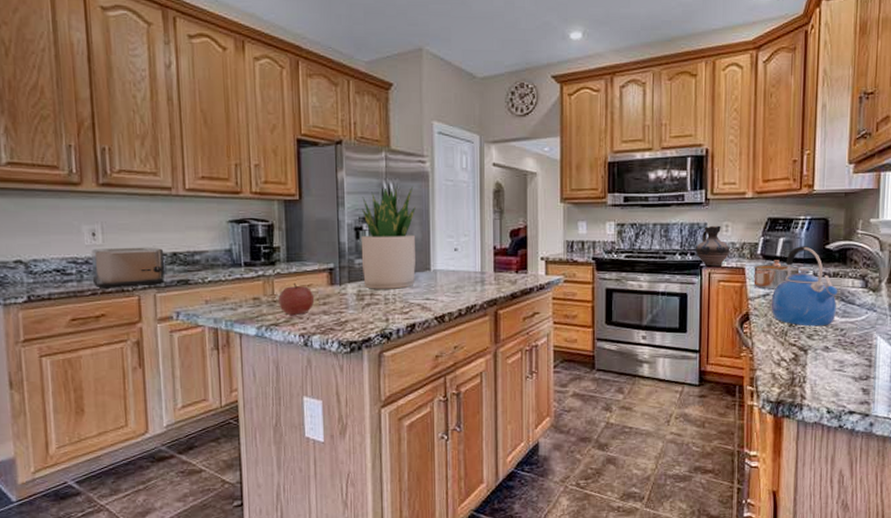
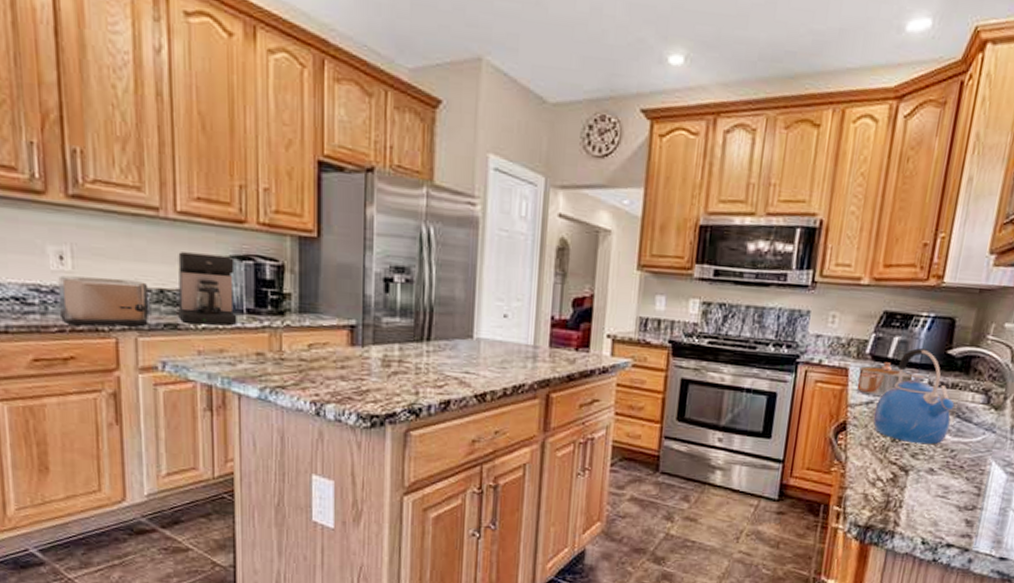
coffee maker: none [187,221,237,279] -> present [178,252,237,325]
fruit: present [278,282,315,315] -> none [287,338,331,378]
planter: present [361,186,416,289] -> none [390,231,460,358]
ceramic jug: present [696,225,730,267] -> none [793,314,834,364]

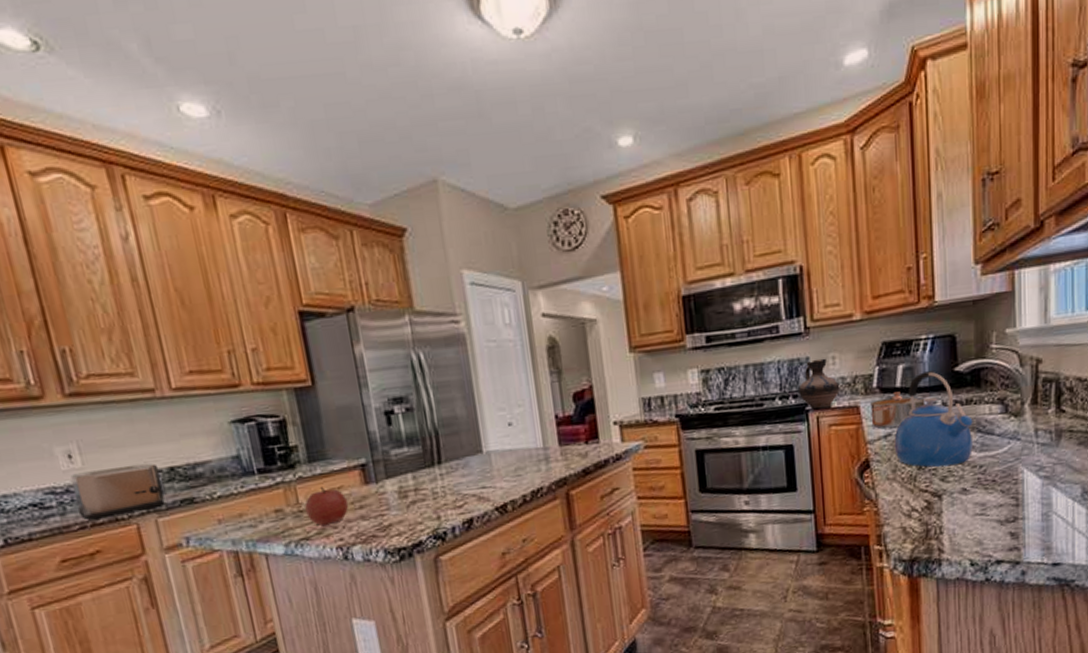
coffee maker: present [178,252,237,325] -> none [181,421,251,496]
fruit: none [287,338,331,378] -> present [304,486,349,526]
ceramic jug: none [793,314,834,364] -> present [798,358,840,409]

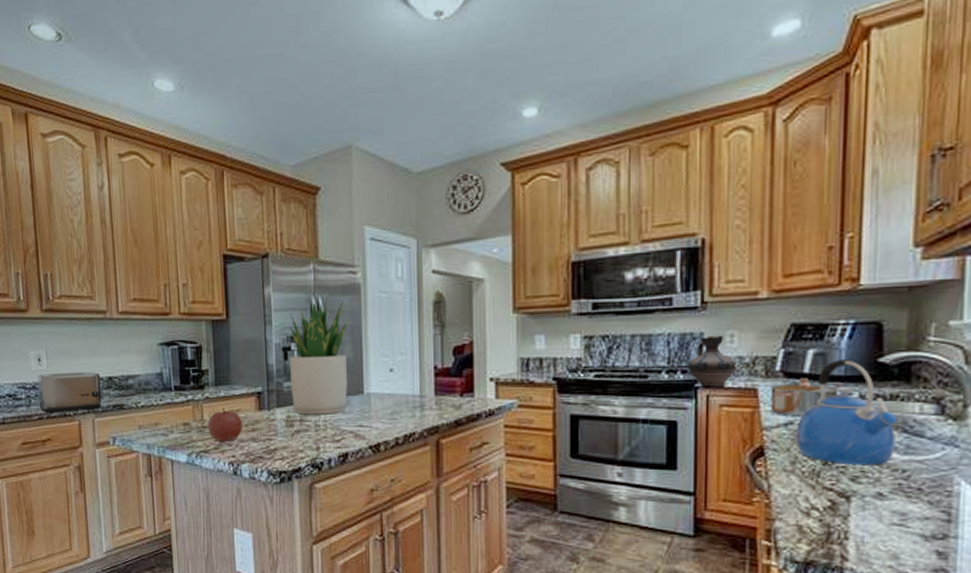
planter: none [388,353,466,484] -> present [289,300,348,415]

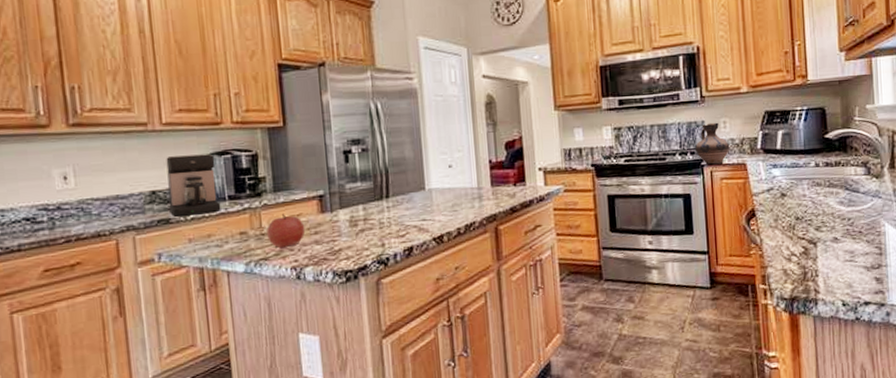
toaster: present [38,371,103,413] -> none [63,186,146,235]
coffee maker: none [121,344,168,404] -> present [166,154,221,218]
planter: present [289,300,348,415] -> none [349,104,410,214]
cooking pot: present [770,378,838,417] -> none [755,153,801,184]
kettle: present [795,359,898,466] -> none [775,137,842,218]

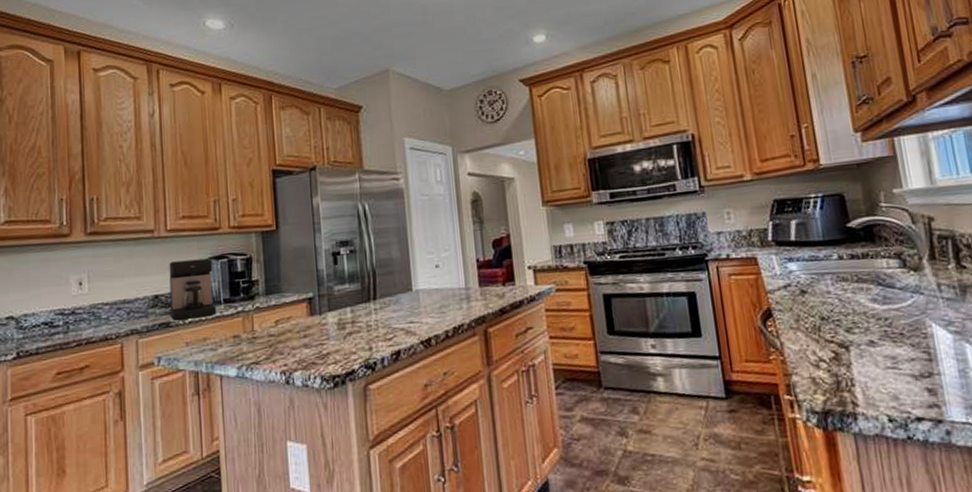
fruit: present [267,213,306,248] -> none [258,316,295,352]
ceramic jug: present [695,122,730,165] -> none [697,213,737,260]

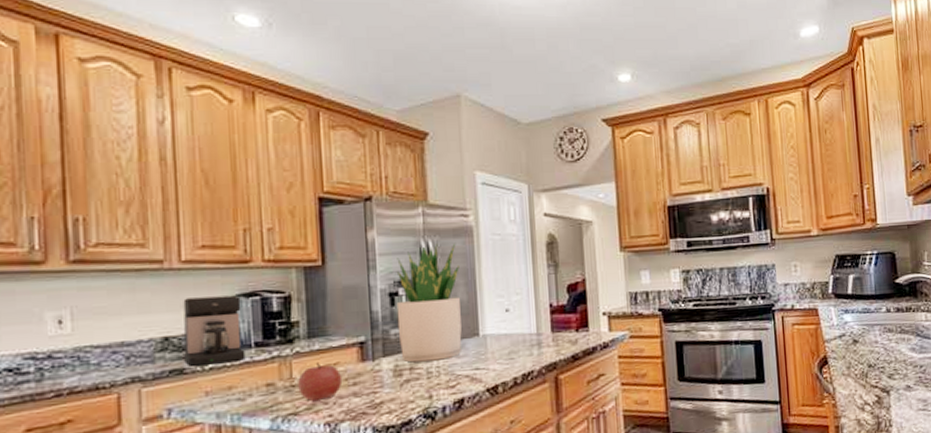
fruit: none [258,316,295,352] -> present [298,362,343,401]
planter: none [338,204,397,317] -> present [396,243,462,363]

